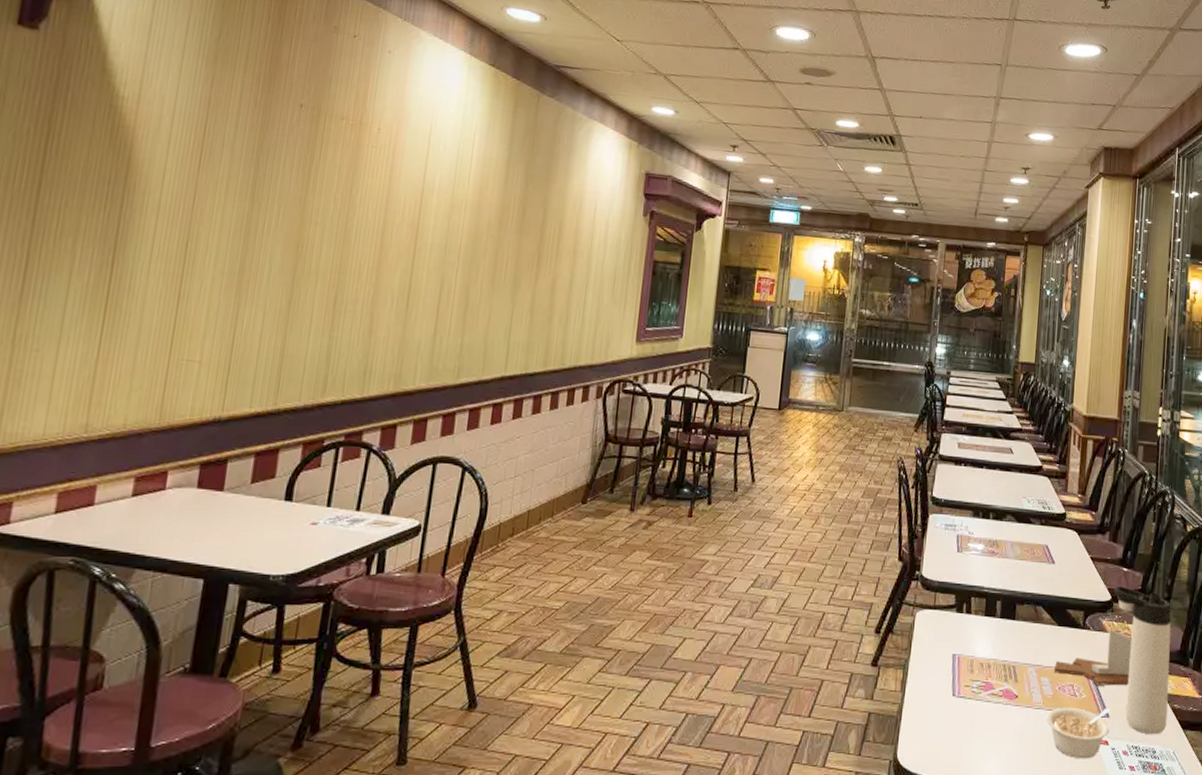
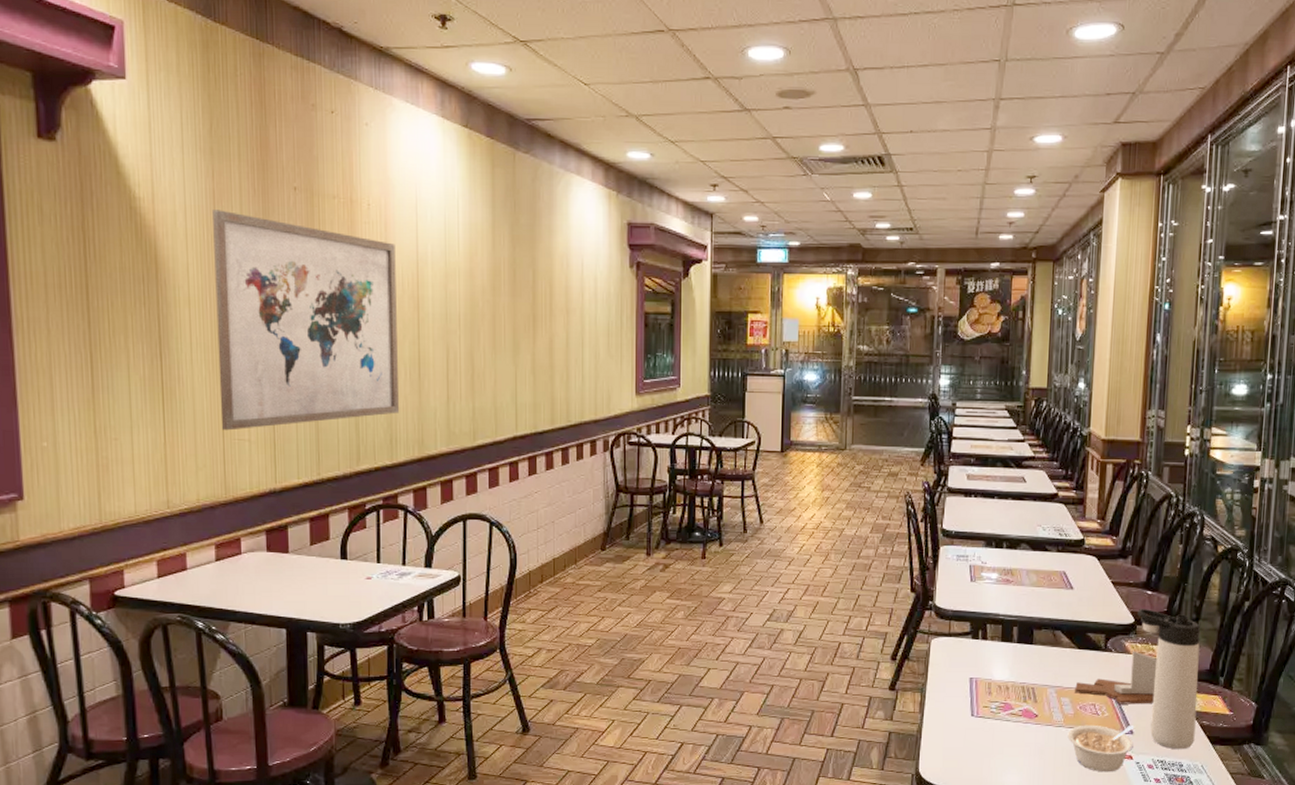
wall art: none [169,117,402,350] -> present [212,209,400,431]

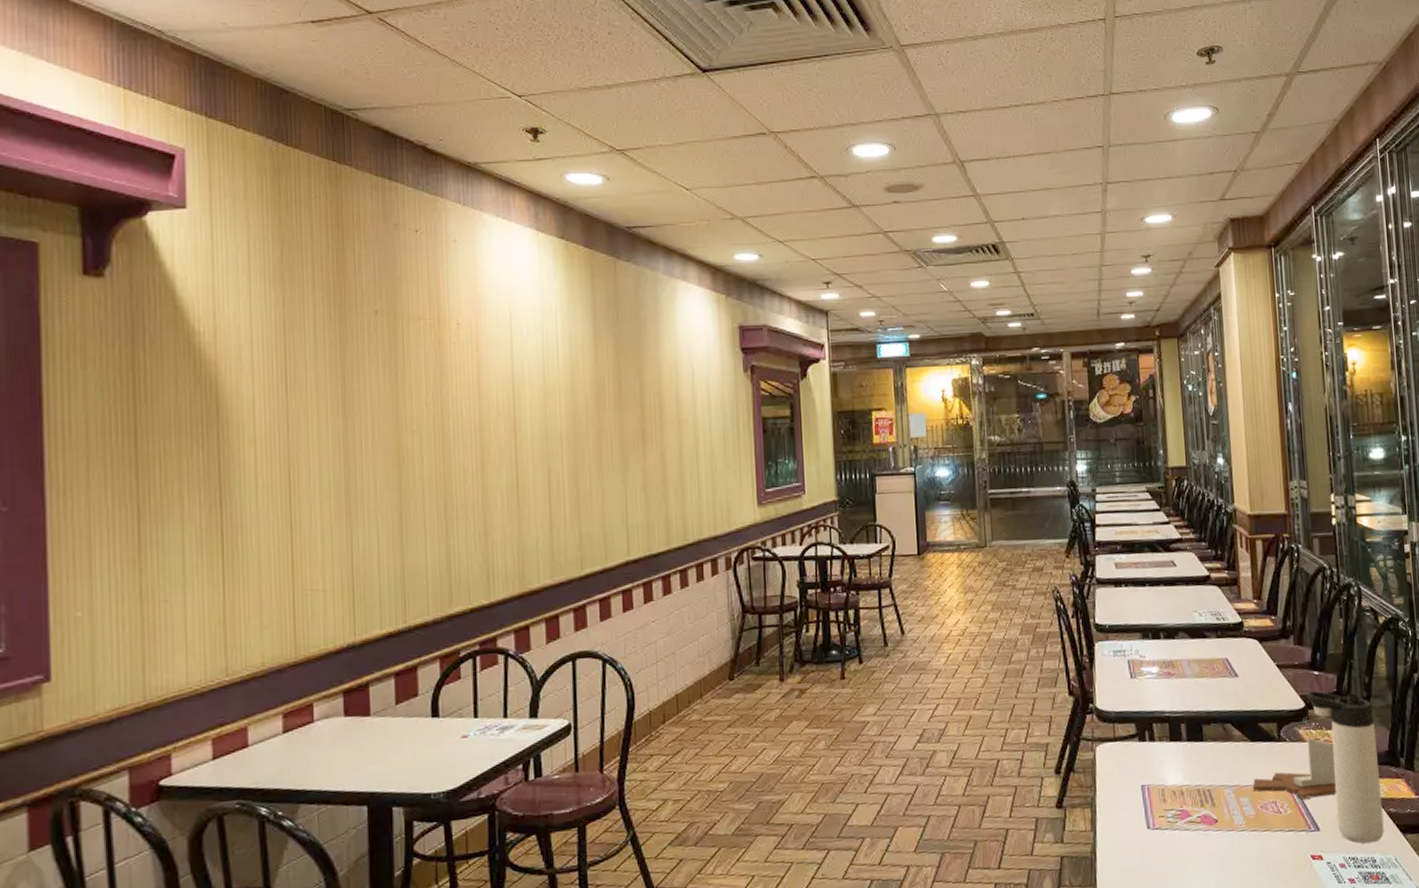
wall art: present [212,209,400,431] -> none [283,339,497,581]
legume: present [1067,724,1135,772] -> none [1251,821,1322,878]

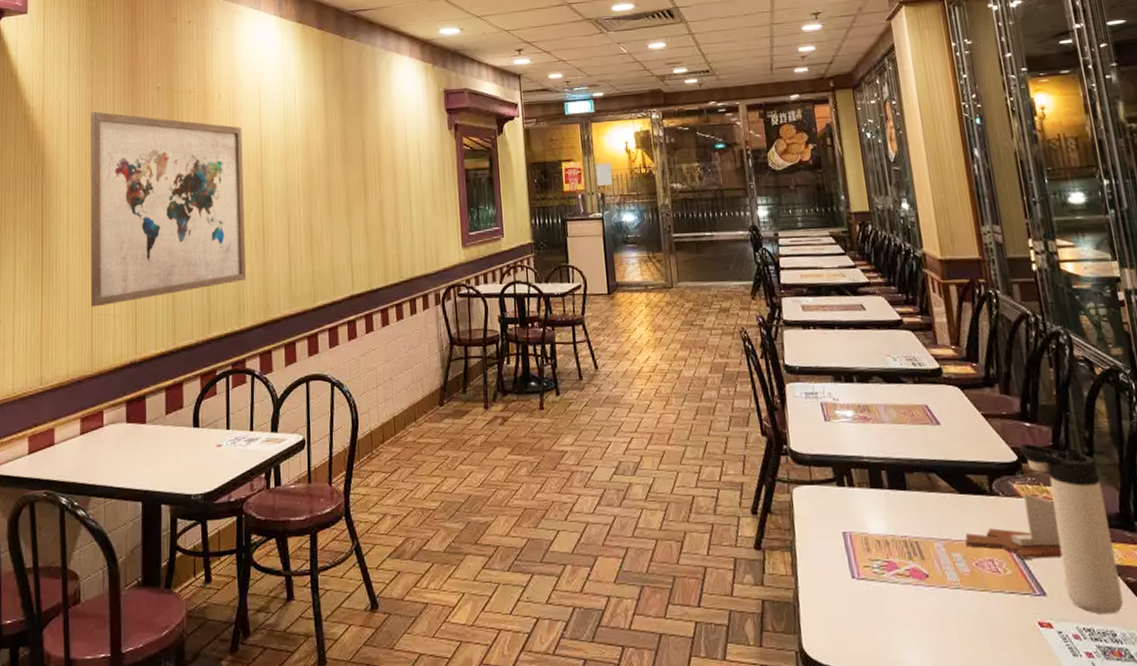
wall art: none [283,339,497,581] -> present [90,111,247,307]

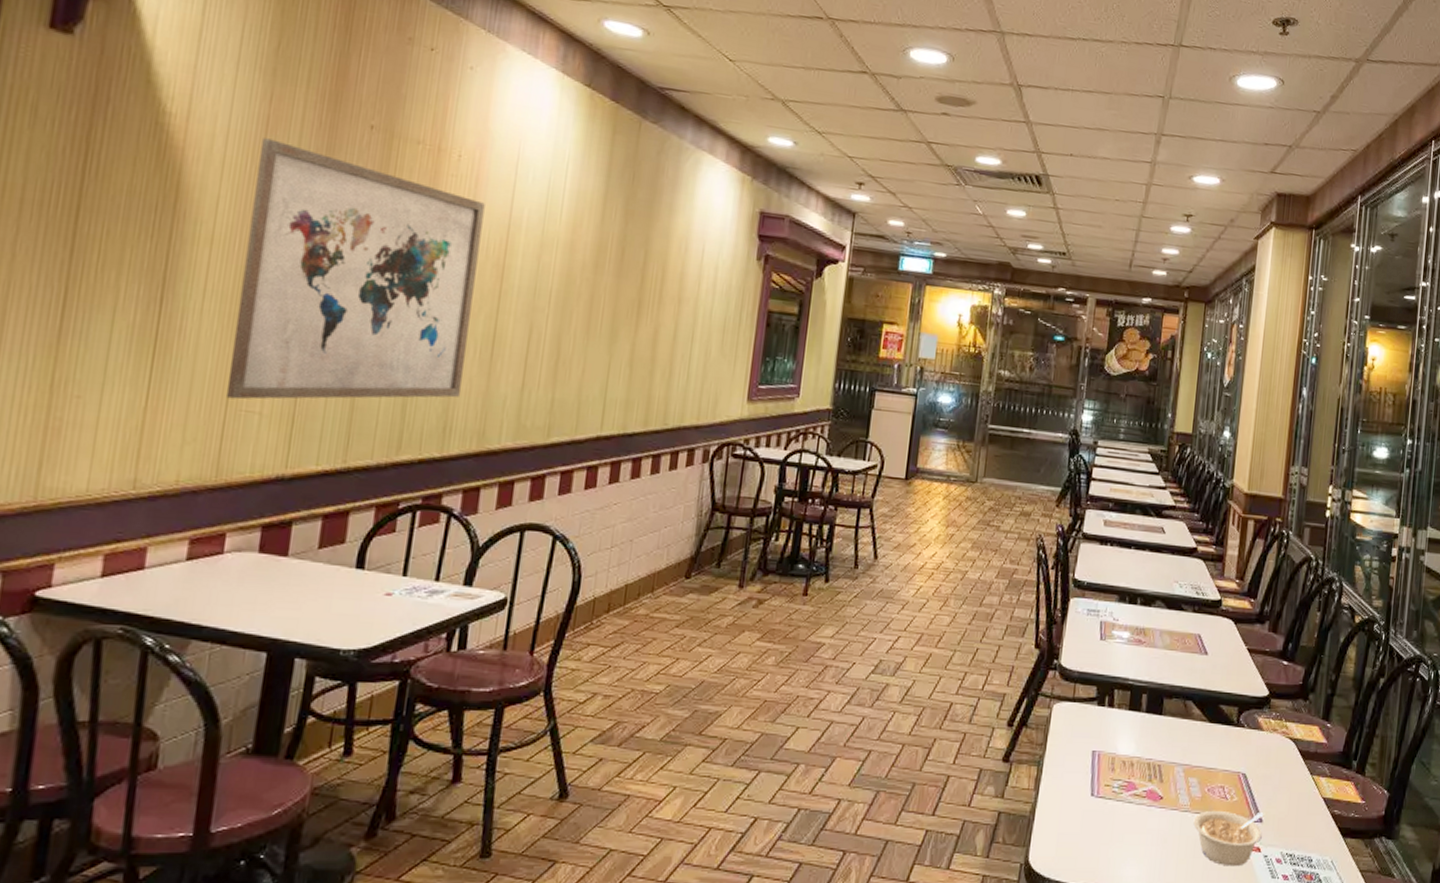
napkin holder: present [965,493,1062,559] -> none [1203,727,1291,789]
legume: none [968,585,1050,646] -> present [1193,810,1264,867]
thermos bottle: present [1019,443,1124,615] -> none [1272,679,1335,842]

